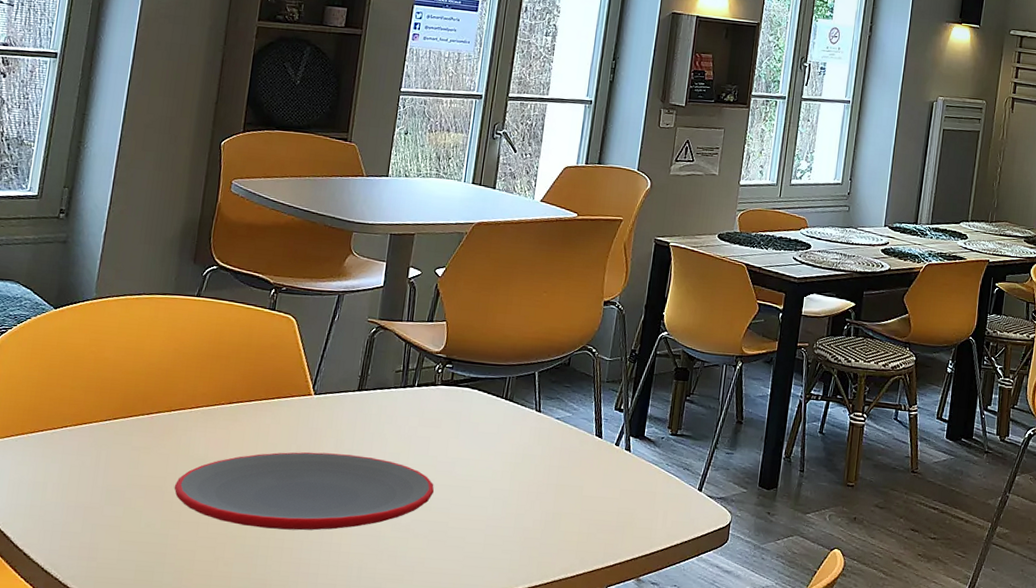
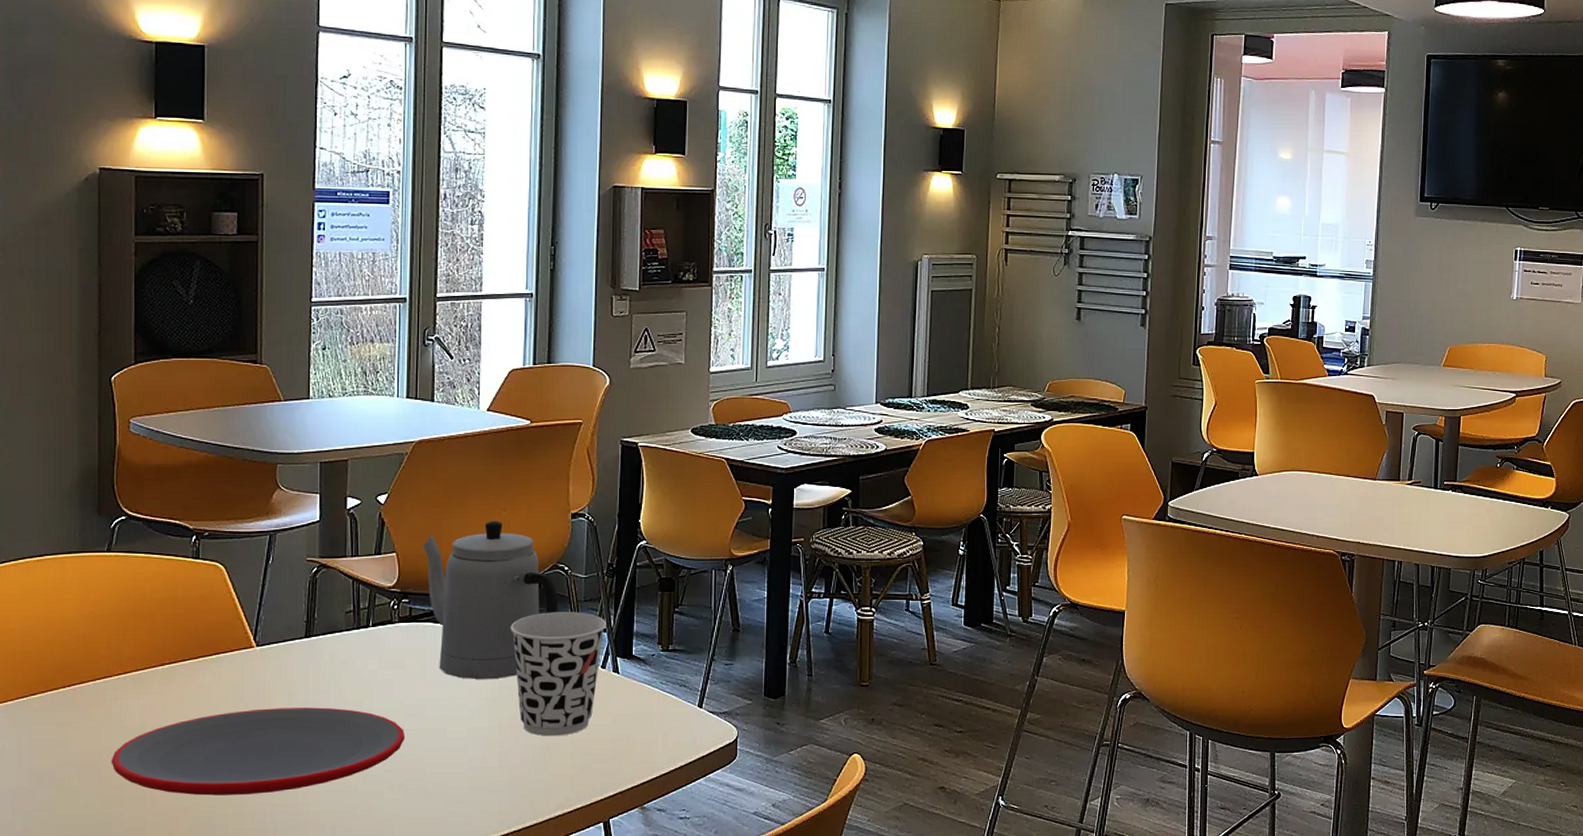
teapot: none [470,300,584,446] -> present [422,521,558,679]
cup: none [537,389,624,505] -> present [510,612,606,737]

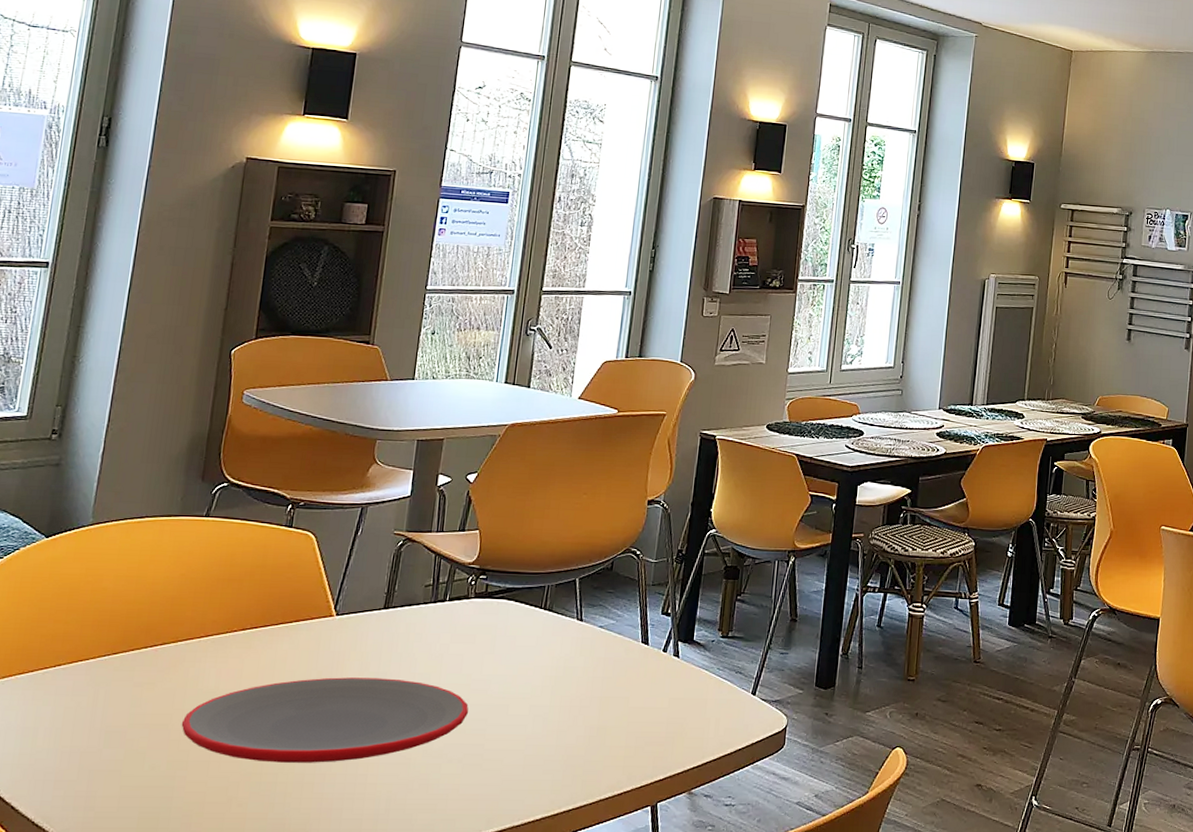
teapot: present [422,521,558,679] -> none [505,503,628,658]
cup: present [510,612,606,737] -> none [579,594,672,717]

